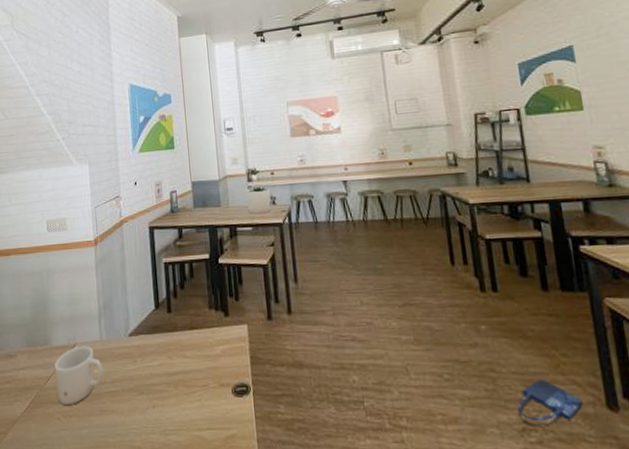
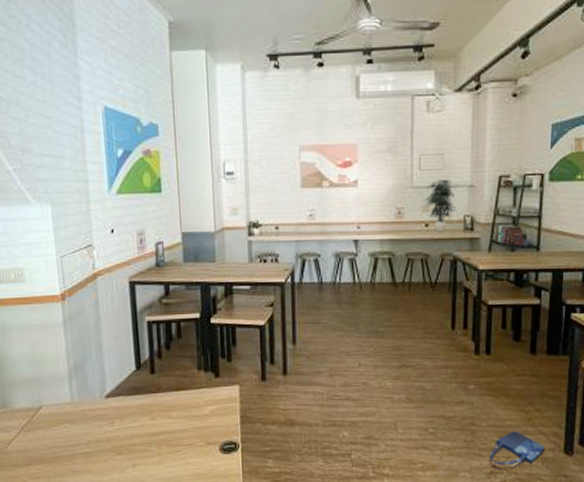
mug: present [54,346,104,406] -> none [16,408,76,468]
planter: present [246,186,271,214] -> none [245,241,273,272]
plant: none [407,120,437,169] -> present [427,179,456,232]
books: none [478,157,512,179] -> present [494,224,524,246]

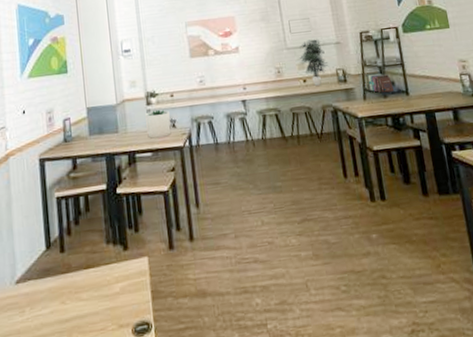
planter: none [245,241,273,272] -> present [145,109,171,139]
shopping bag: present [490,431,545,470] -> none [407,281,461,328]

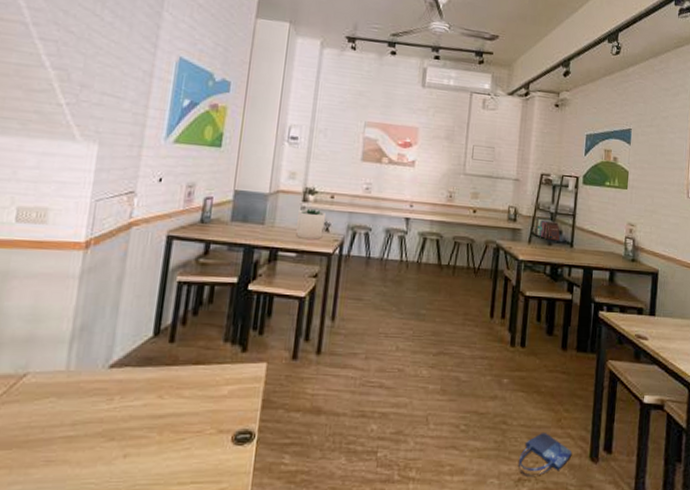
plant: present [301,39,328,86] -> none [476,170,502,219]
shopping bag: none [407,281,461,328] -> present [519,433,572,477]

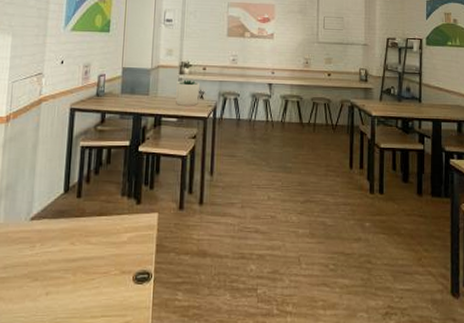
shopping bag: present [519,433,572,477] -> none [385,271,434,311]
books: present [534,218,560,241] -> none [384,78,408,97]

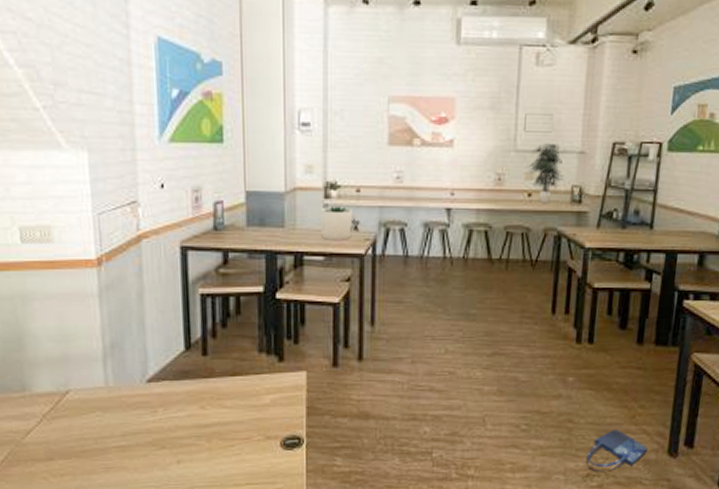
plant: none [329,37,353,81] -> present [531,143,563,203]
shopping bag: none [385,271,434,311] -> present [587,430,648,472]

